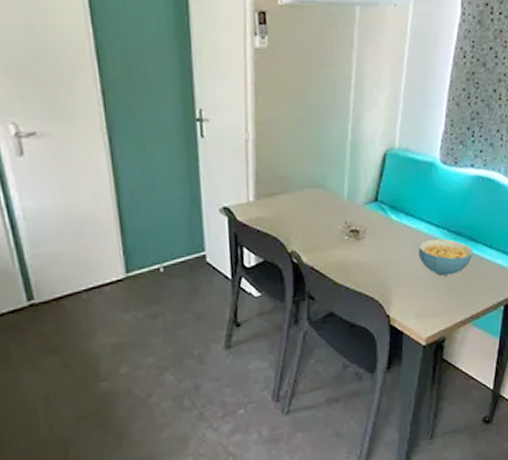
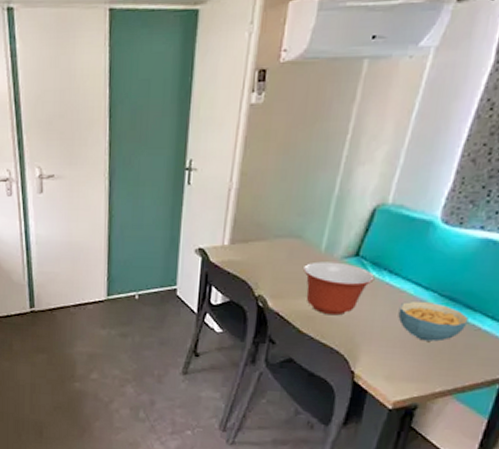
mixing bowl: none [330,209,394,263] -> present [303,261,375,316]

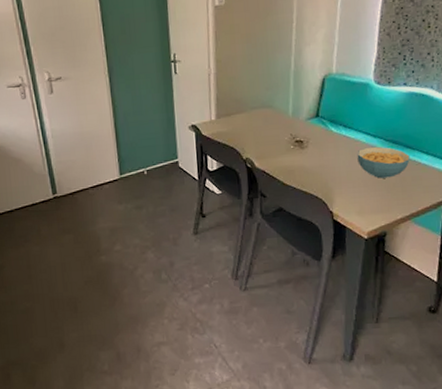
mixing bowl: present [303,261,375,316] -> none [278,123,334,168]

